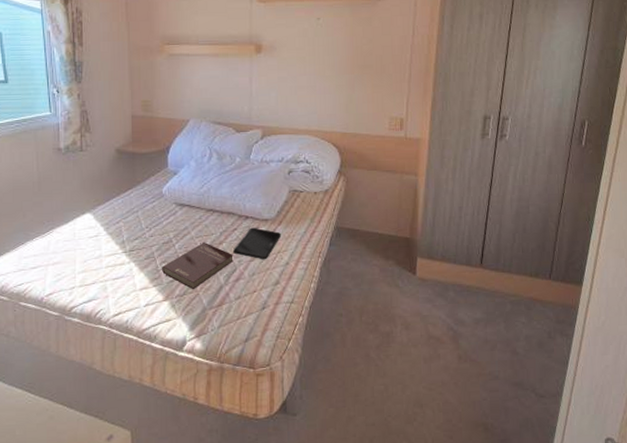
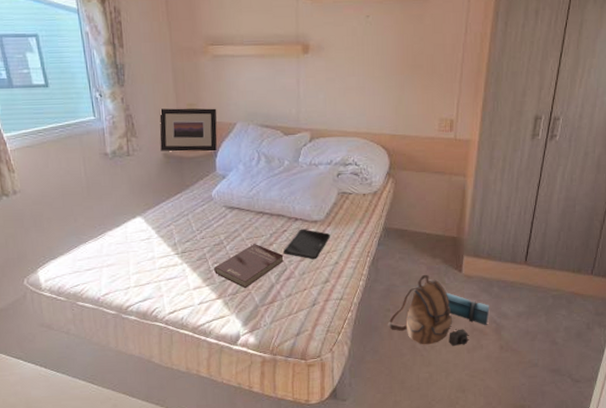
picture frame: none [113,104,171,148] -> present [159,108,218,152]
backpack: none [339,276,446,356] -> present [387,274,490,347]

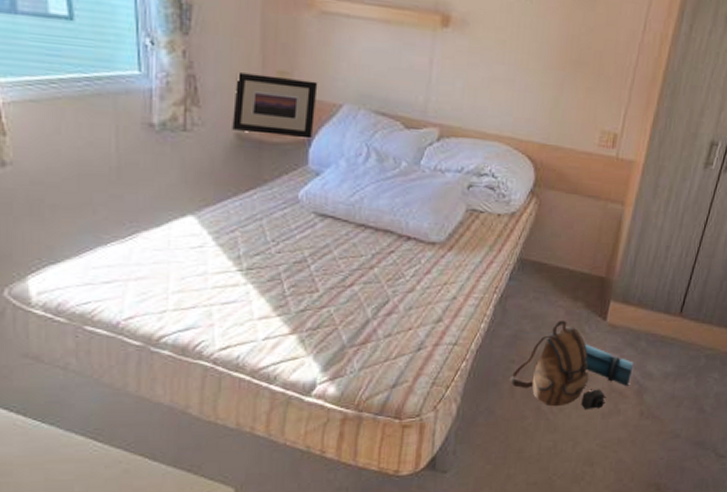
book: present [214,244,284,289] -> none [290,265,387,323]
tablet: present [283,229,330,260] -> none [387,251,450,292]

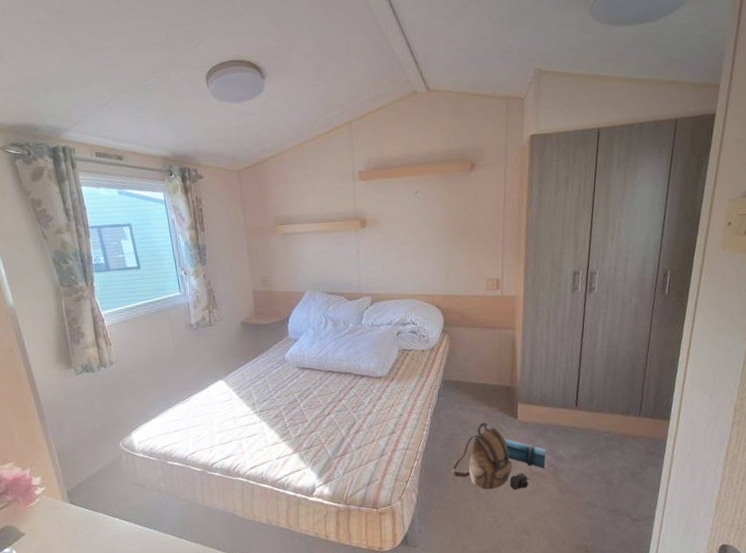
picture frame: present [232,73,318,139] -> none [237,279,289,321]

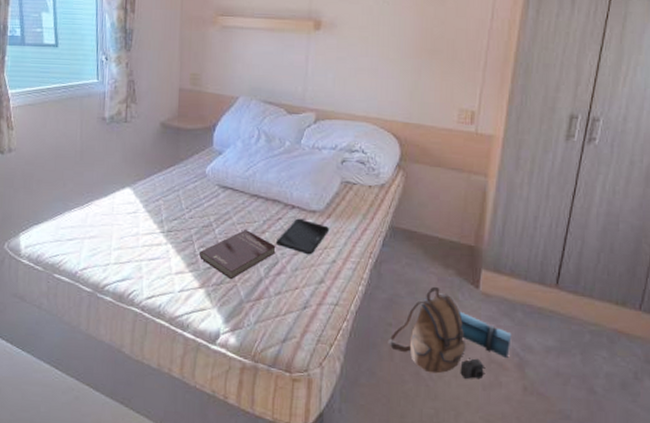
book: none [290,400,353,443] -> present [200,230,276,280]
tablet: none [352,384,394,413] -> present [276,218,329,255]

